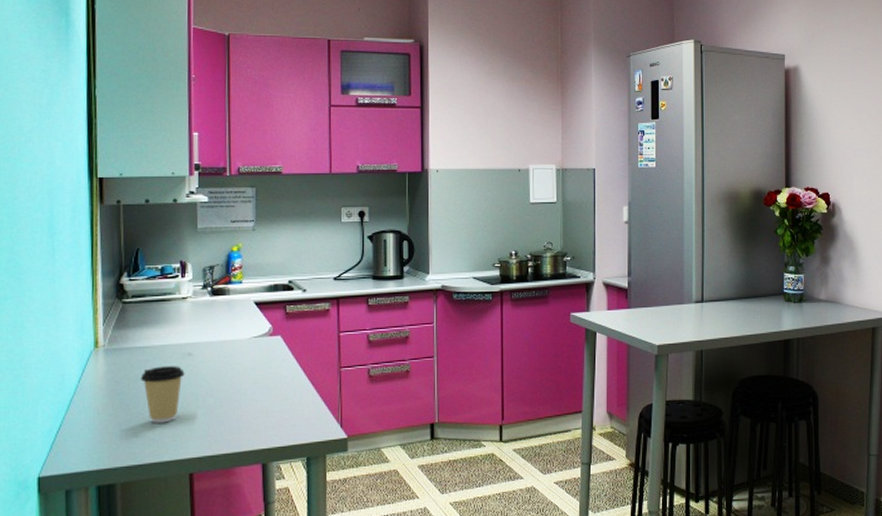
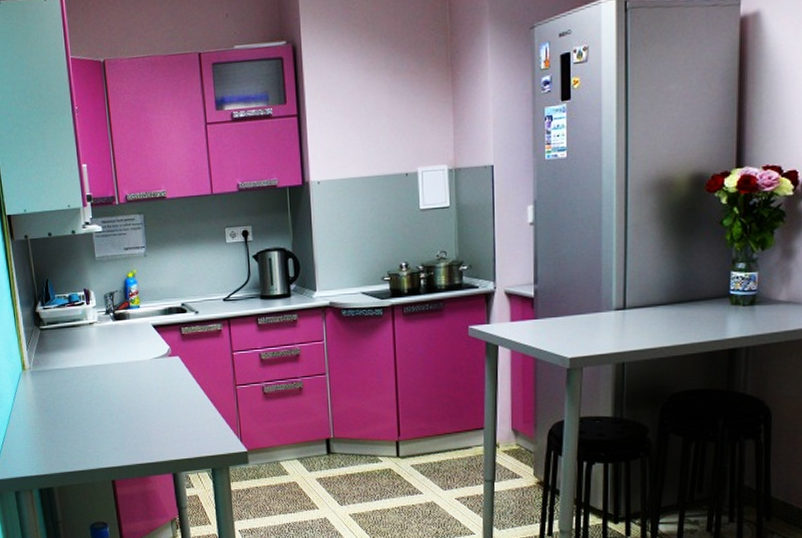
coffee cup: present [140,366,185,423] -> none [62,385,99,436]

